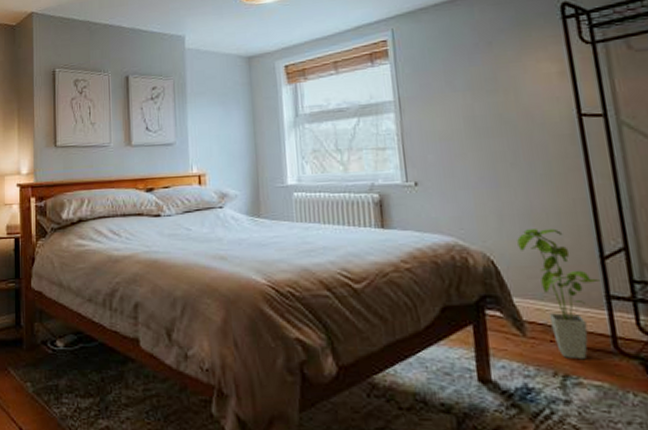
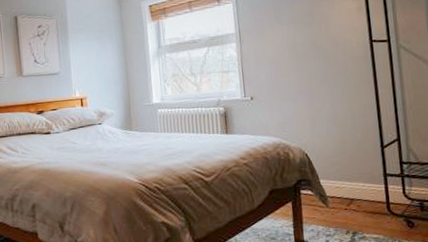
house plant: present [517,228,600,360] -> none [324,127,380,221]

